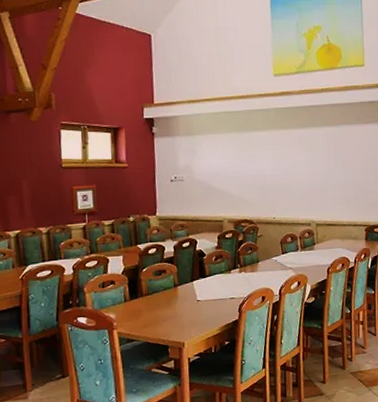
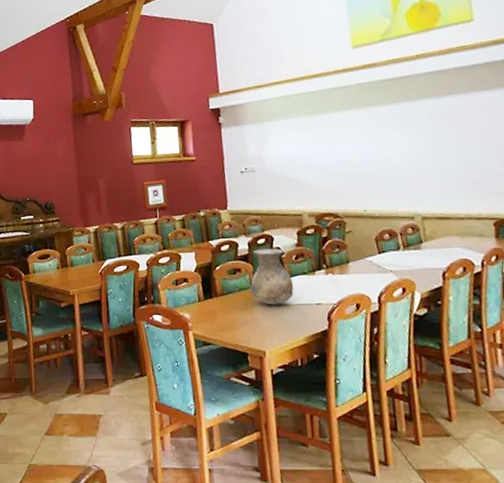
vase: none [173,250,212,302] -> present [249,248,294,305]

